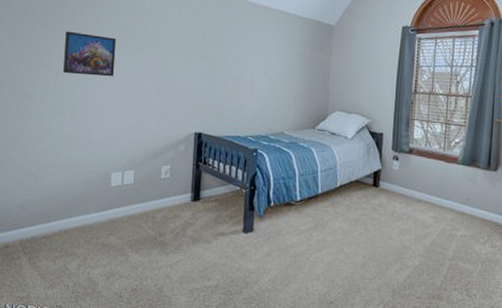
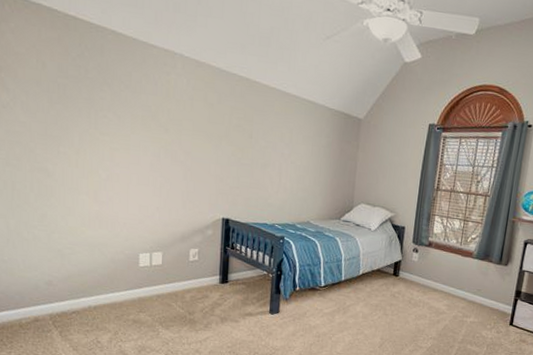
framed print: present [63,31,117,77] -> none [85,108,140,159]

